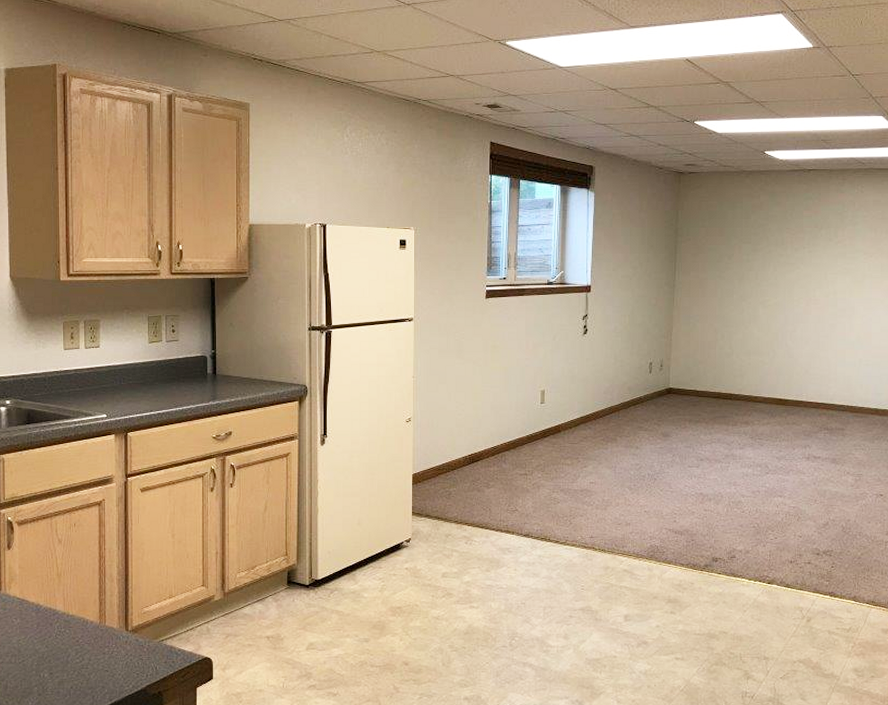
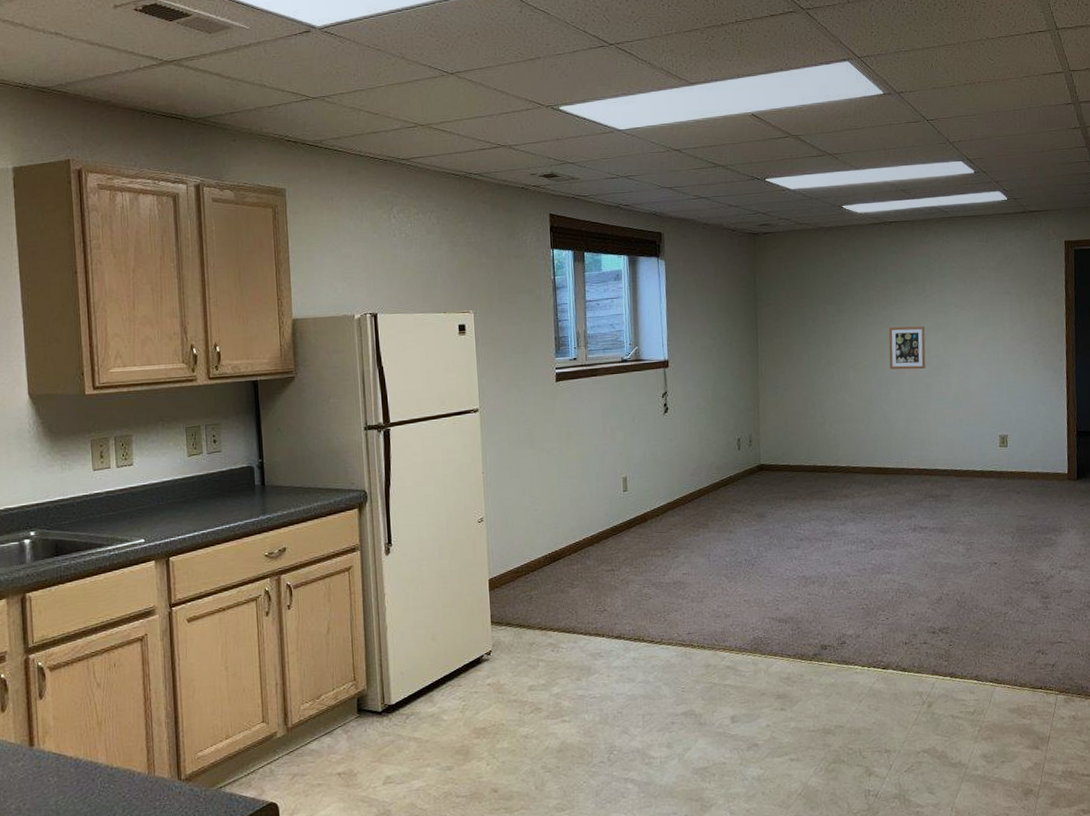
picture frame: none [797,268,833,310] -> present [888,326,926,370]

